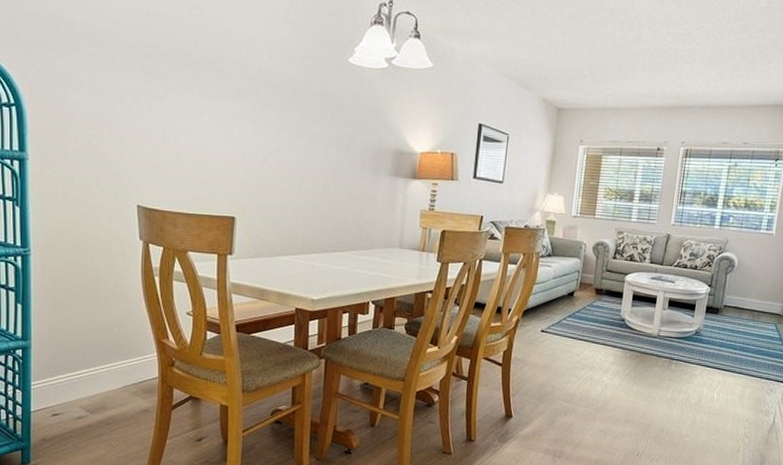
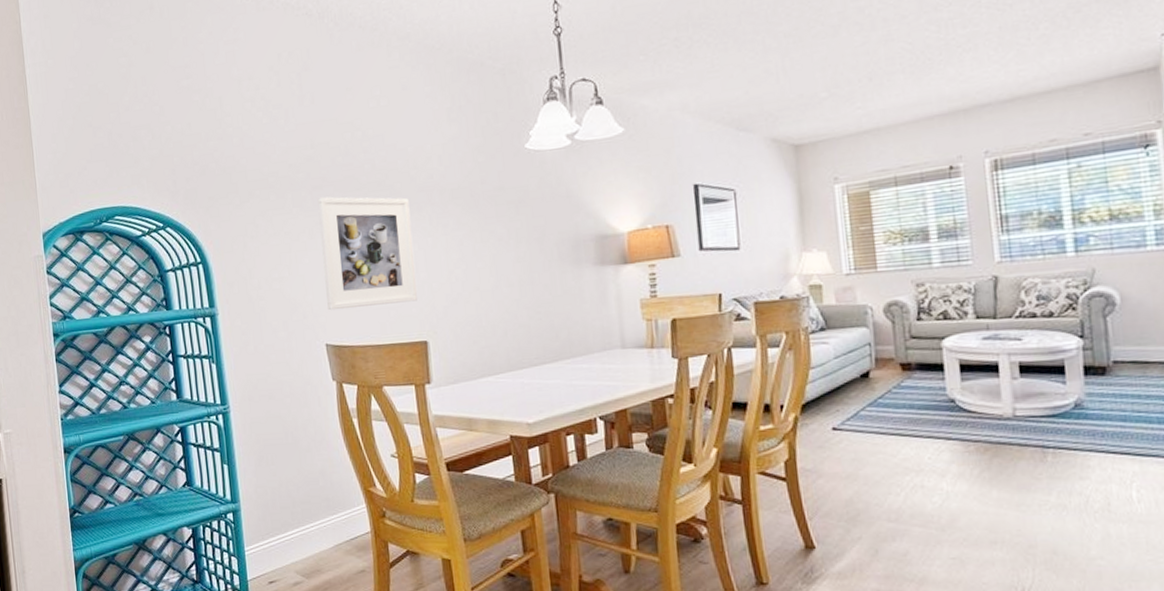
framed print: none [144,65,236,180] -> present [317,196,417,311]

